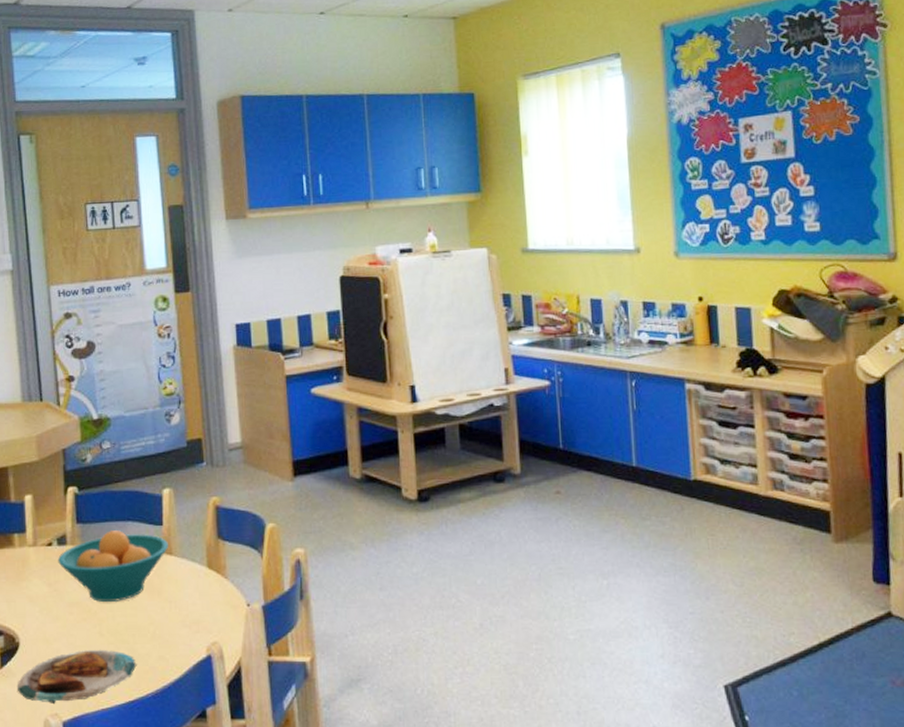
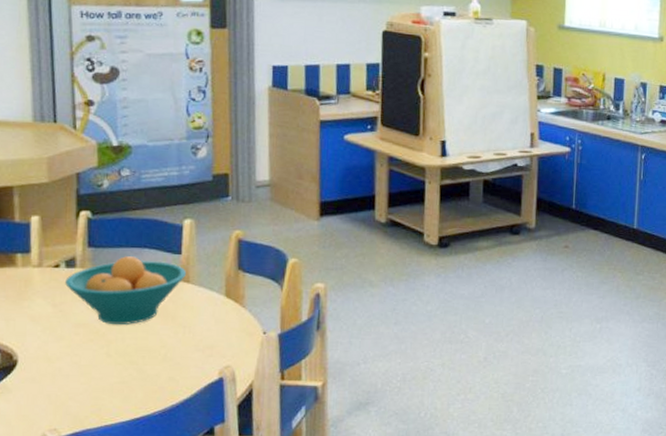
plate: present [17,650,137,705] -> none [12,370,145,420]

